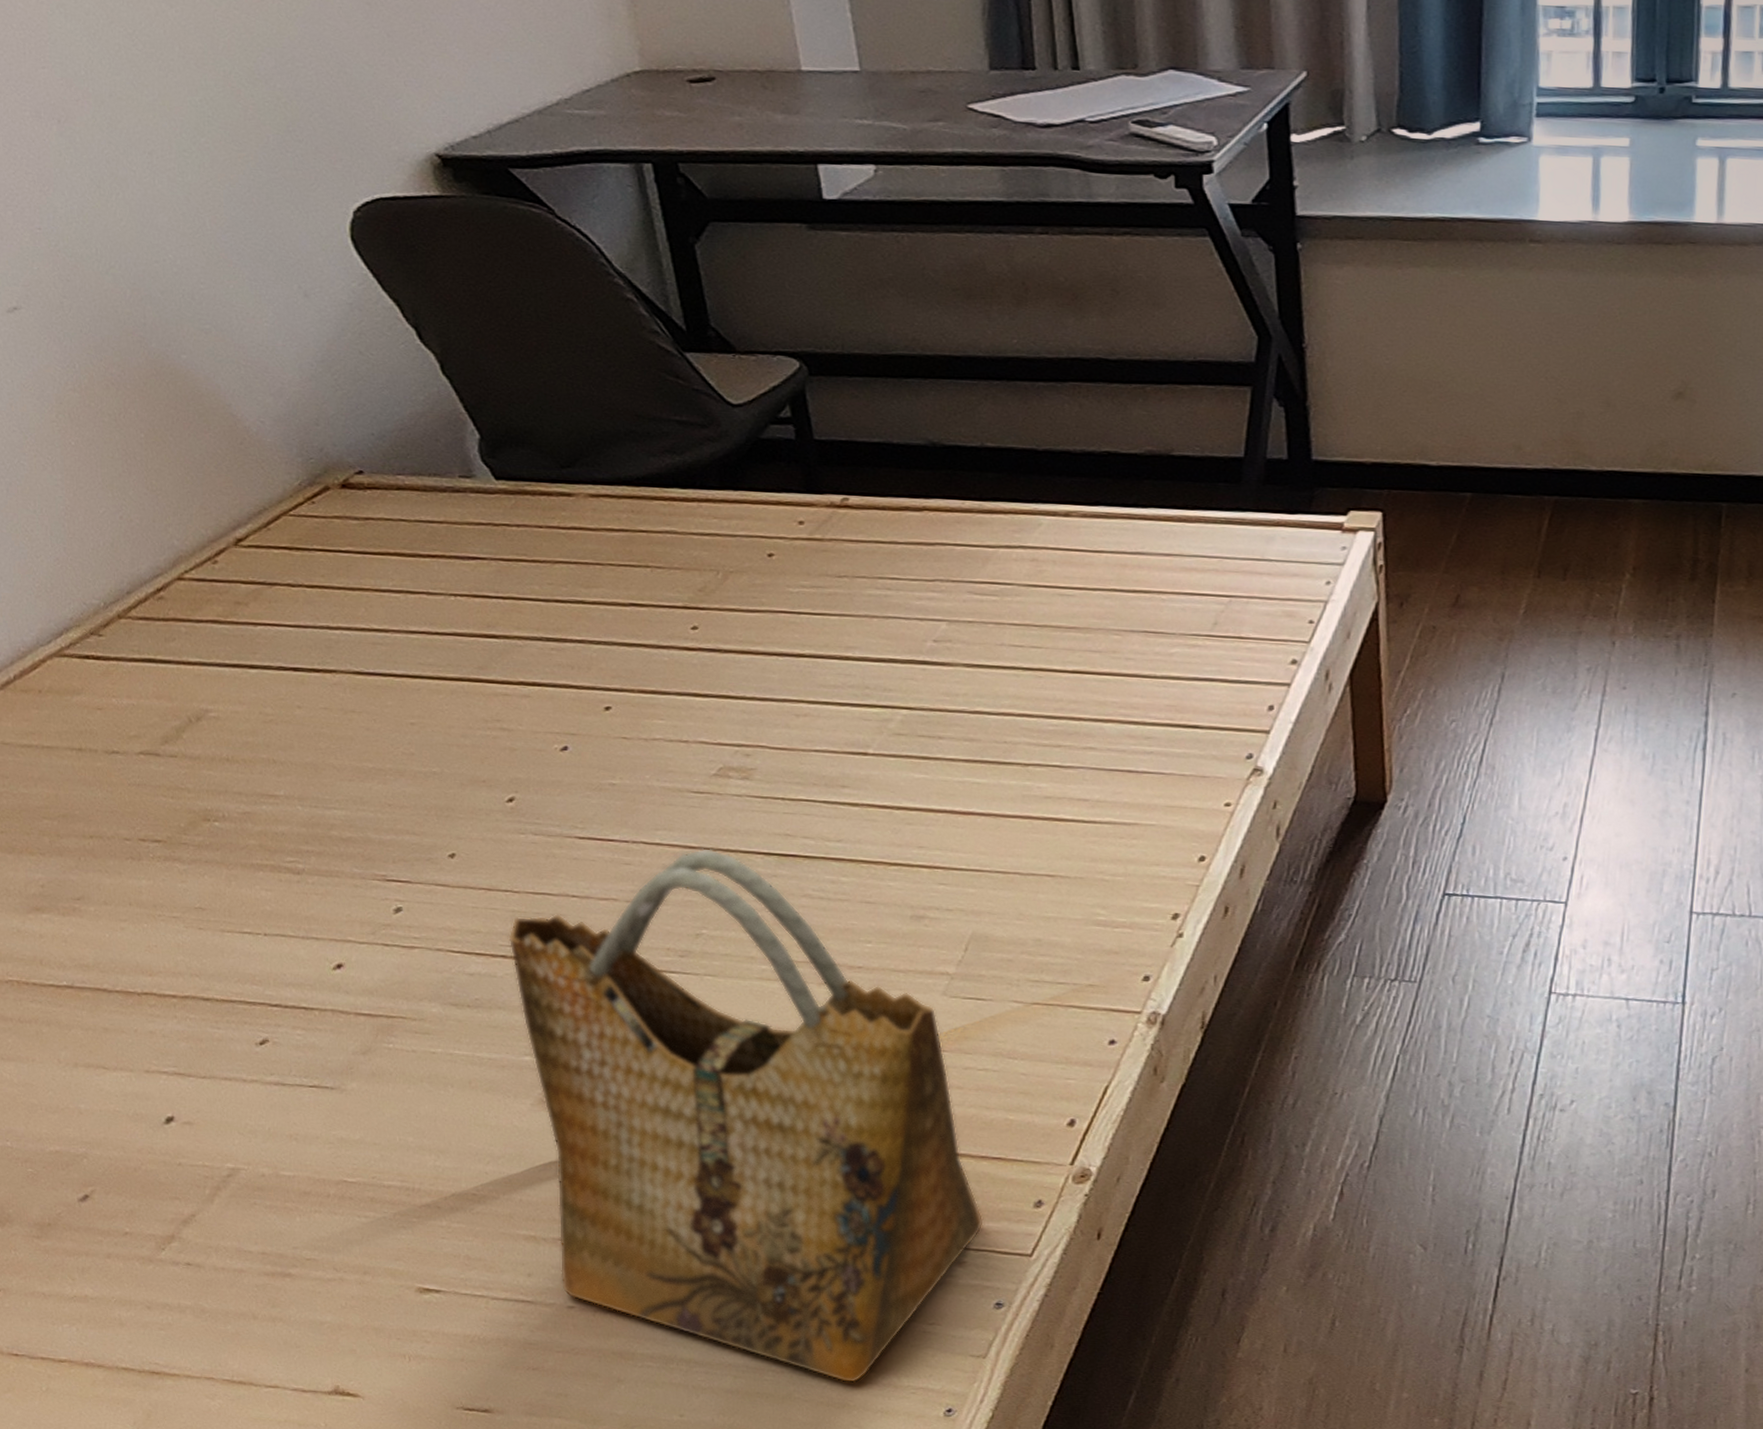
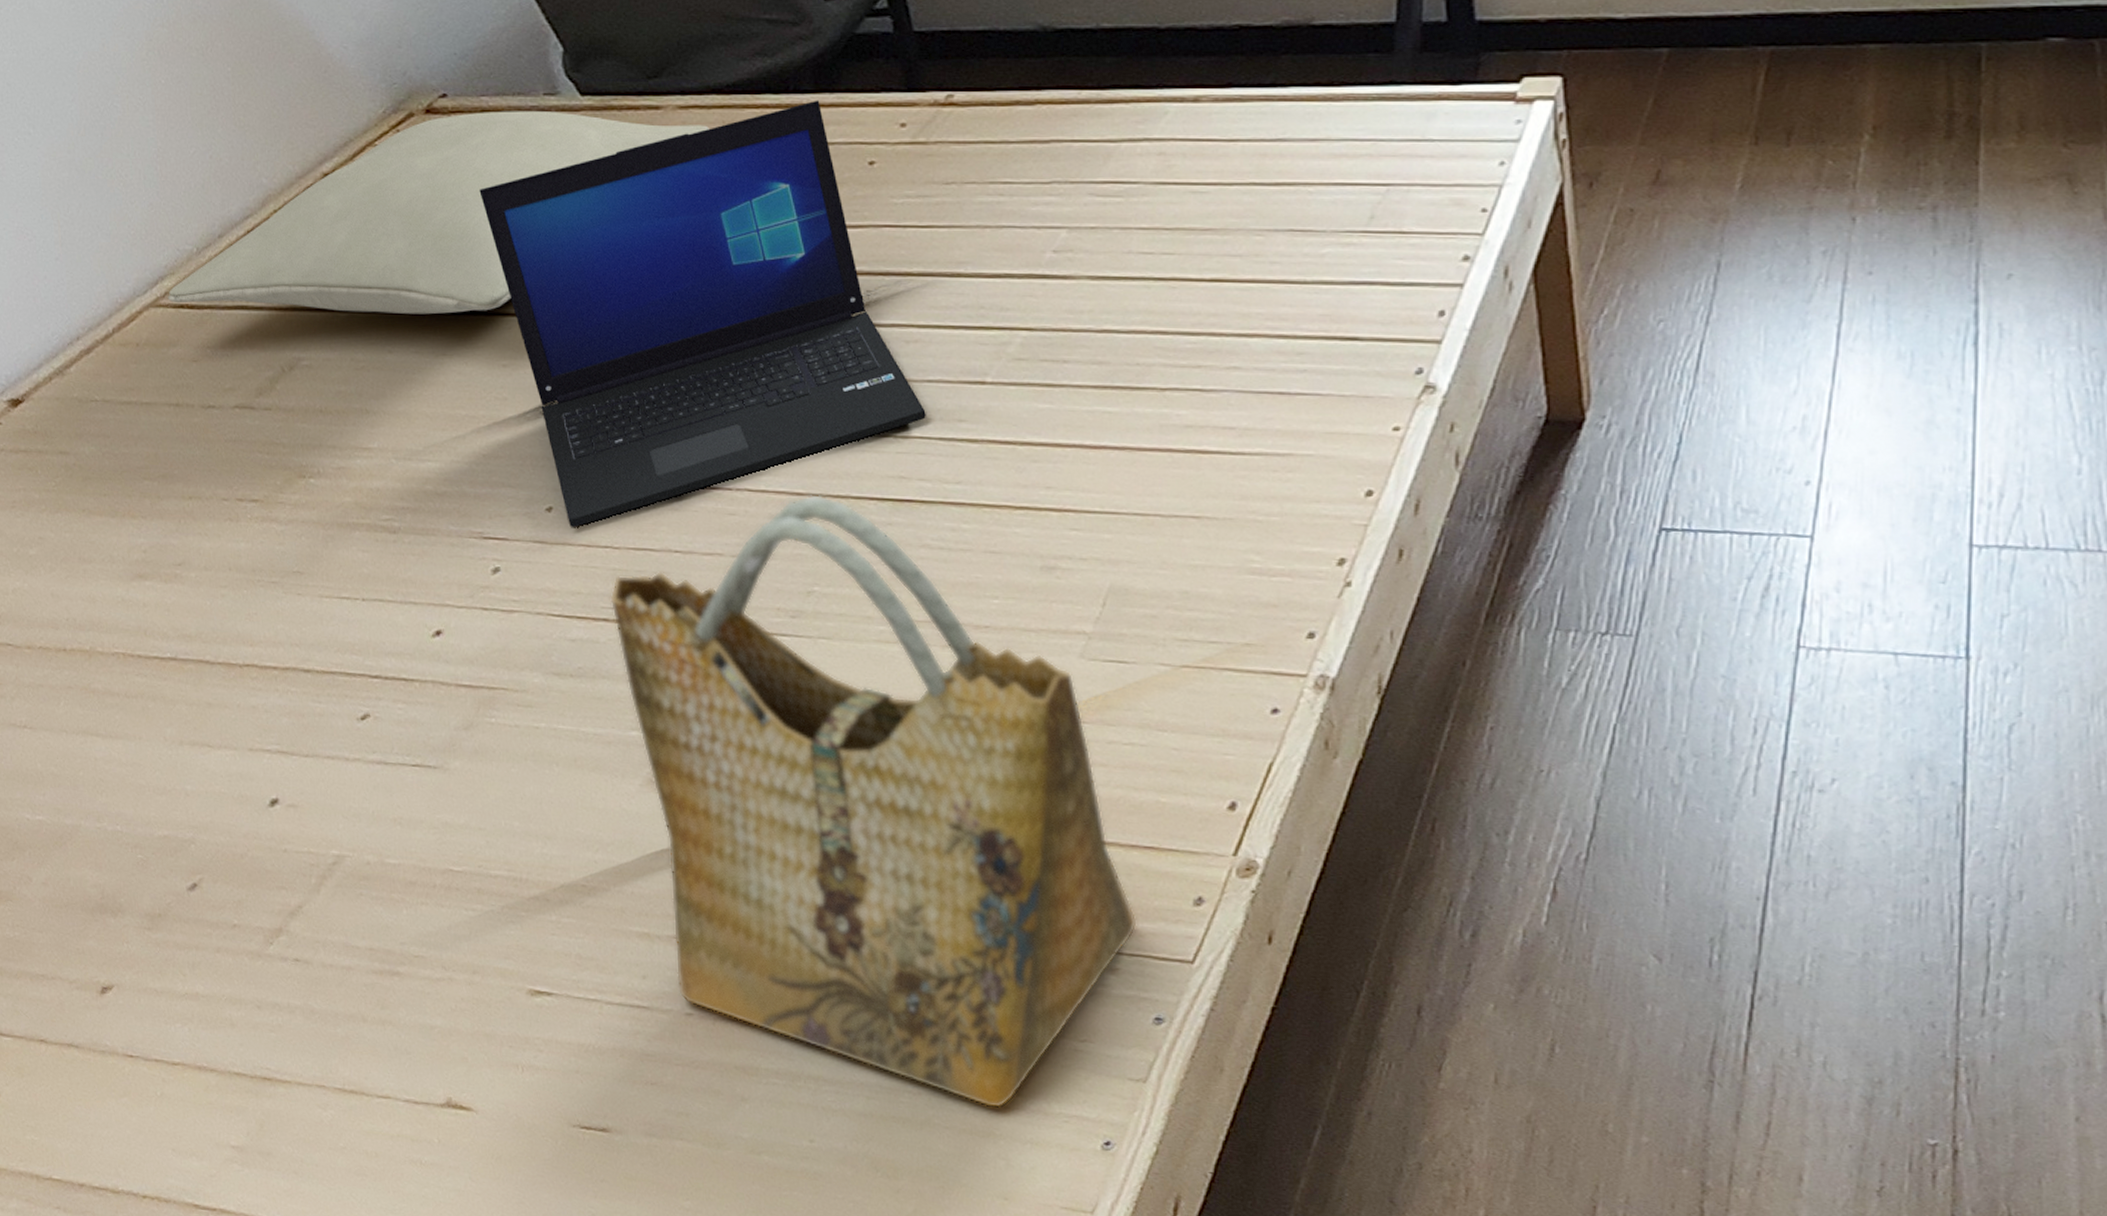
pillow: none [72,489,619,674] -> present [167,111,709,315]
laptop: none [393,496,812,872] -> present [479,100,926,527]

